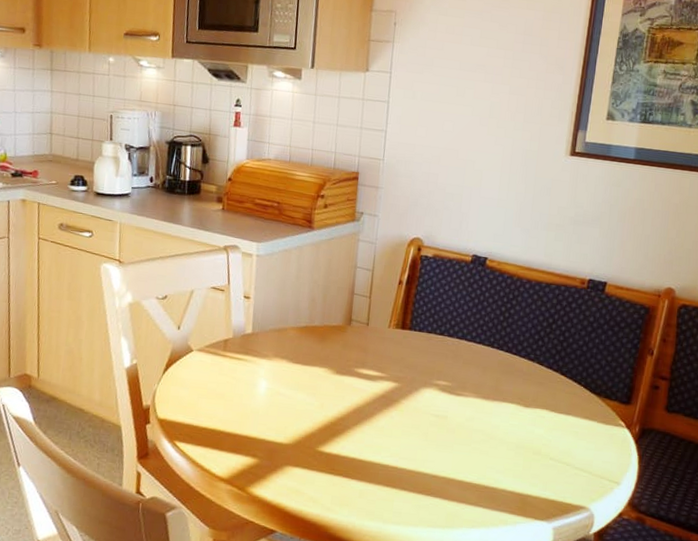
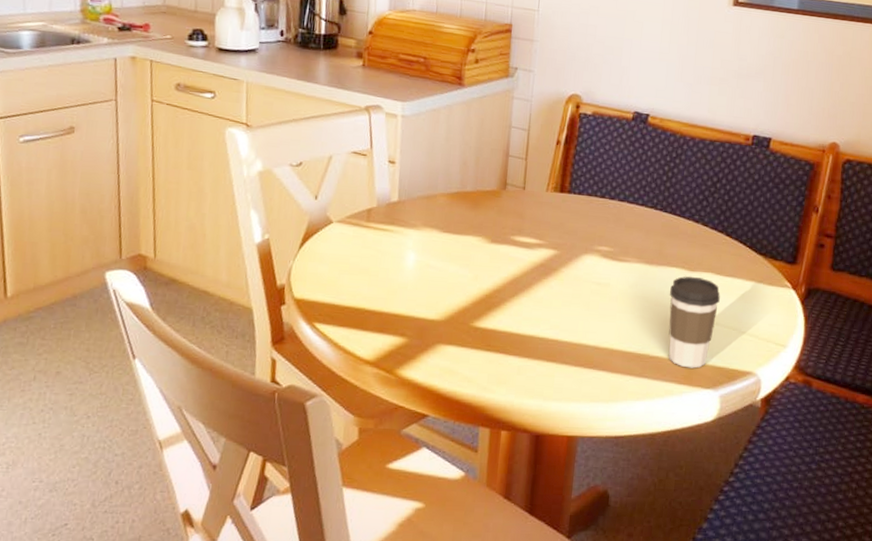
coffee cup: none [503,412,555,500] -> present [669,276,720,368]

